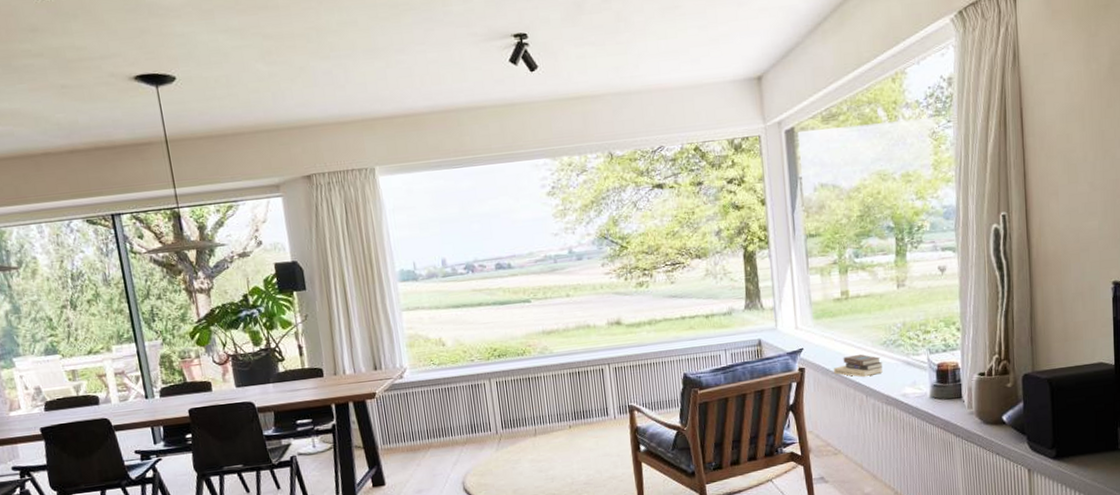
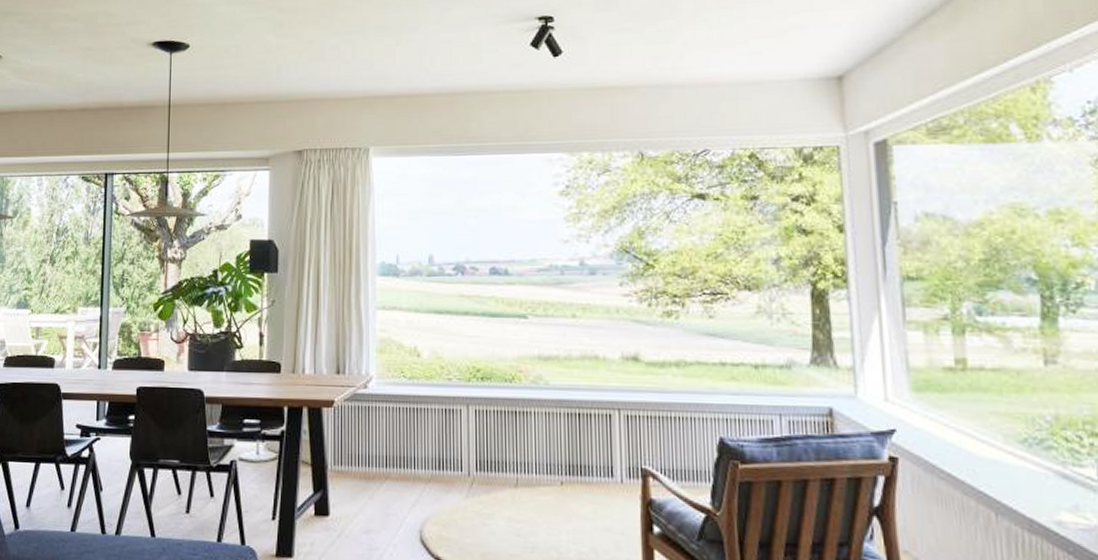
books: present [833,354,883,378] -> none [942,450,1022,486]

